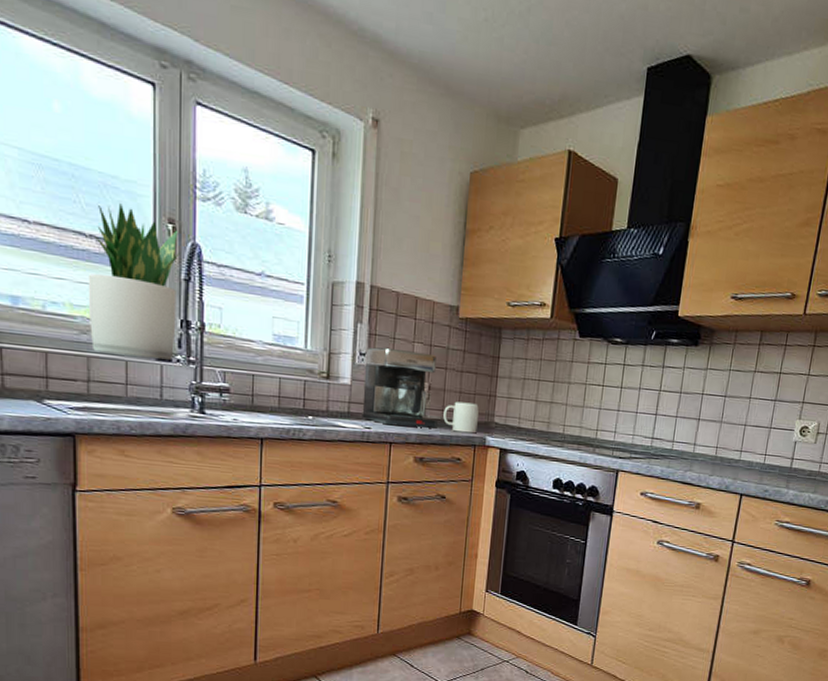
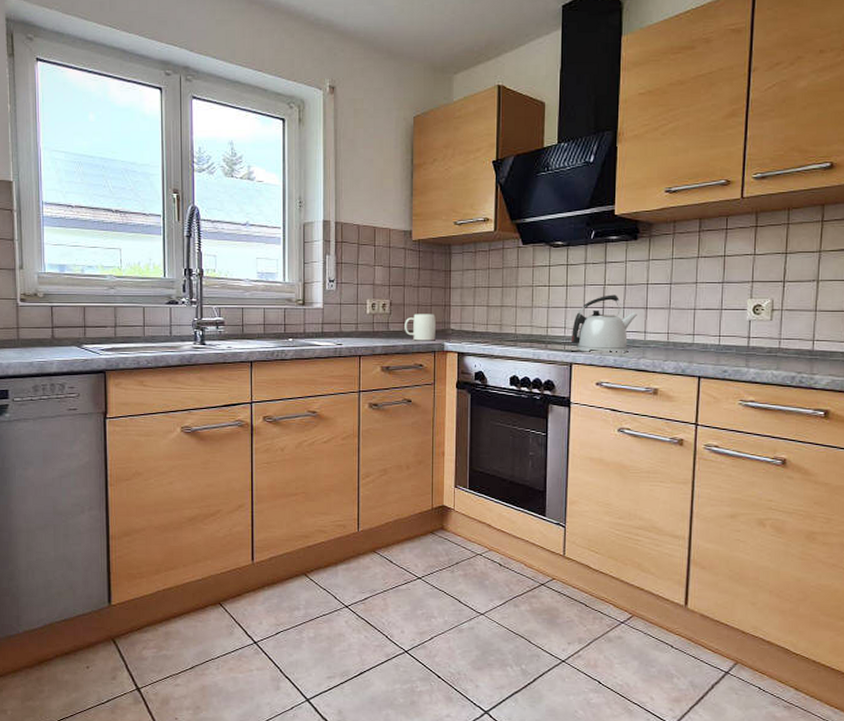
planter: present [88,203,181,360] -> none [114,183,184,303]
coffee maker: present [362,347,438,428] -> none [334,273,400,340]
kettle: none [619,401,689,464] -> present [570,294,637,352]

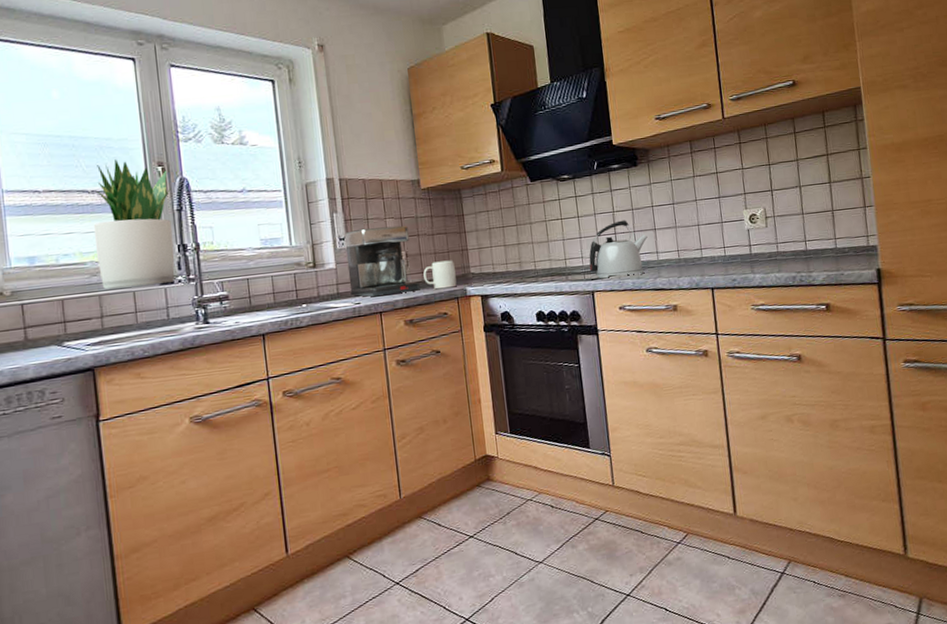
planter: none [114,183,184,303] -> present [93,159,175,290]
coffee maker: none [334,273,400,340] -> present [344,225,420,297]

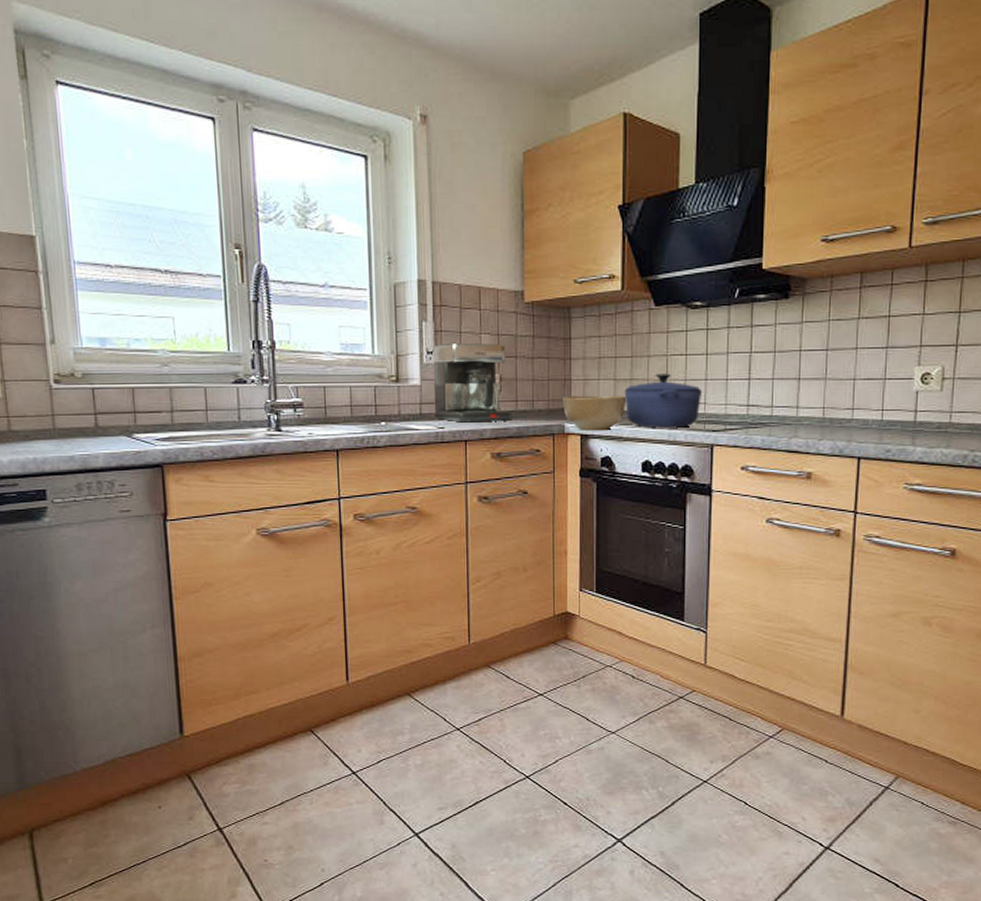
planter: present [93,159,175,290] -> none [165,236,249,382]
mug: present [423,260,457,290] -> none [518,390,556,422]
bowl: none [462,259,517,293] -> present [563,395,627,432]
cooking pot: none [513,236,579,284] -> present [624,374,703,428]
kettle: present [589,220,648,279] -> none [711,364,788,432]

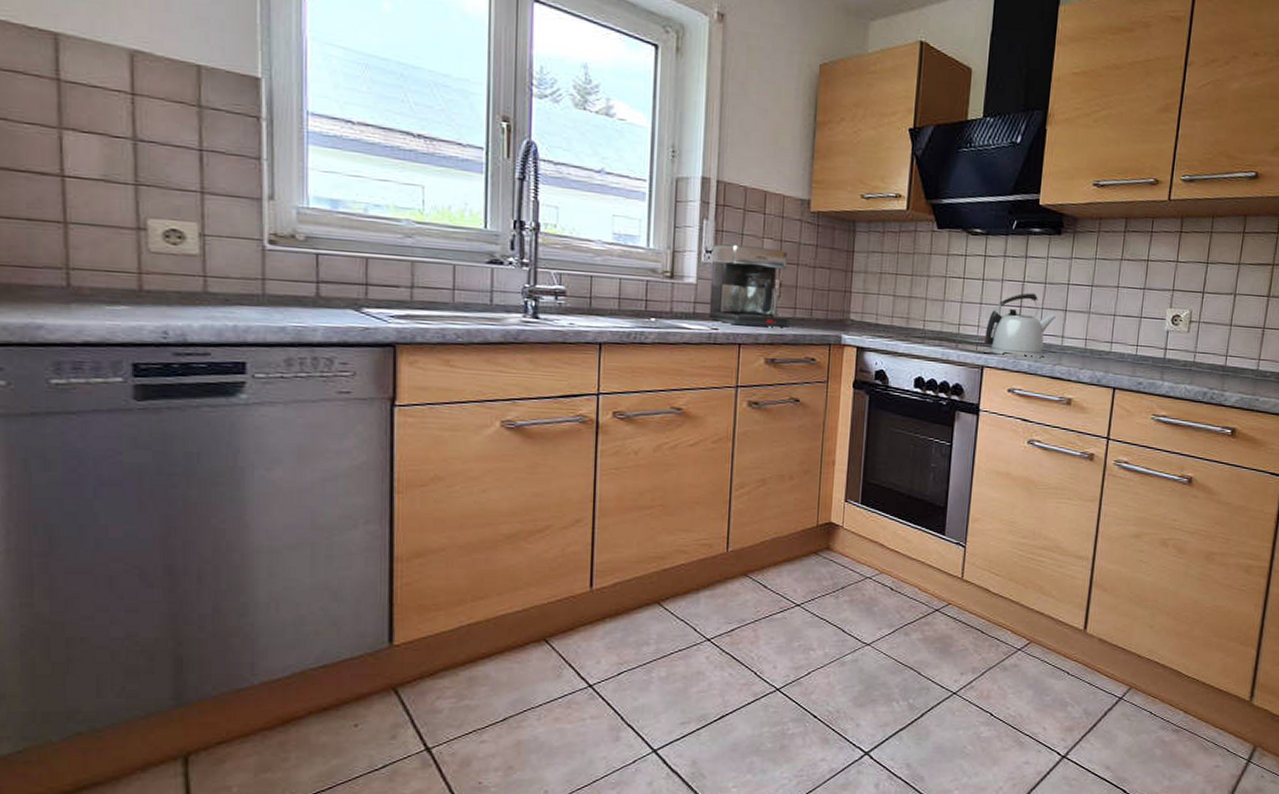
bowl: present [563,395,627,432] -> none [841,307,905,346]
cooking pot: present [624,374,703,428] -> none [902,294,977,348]
kettle: none [711,364,788,432] -> present [983,293,1056,358]

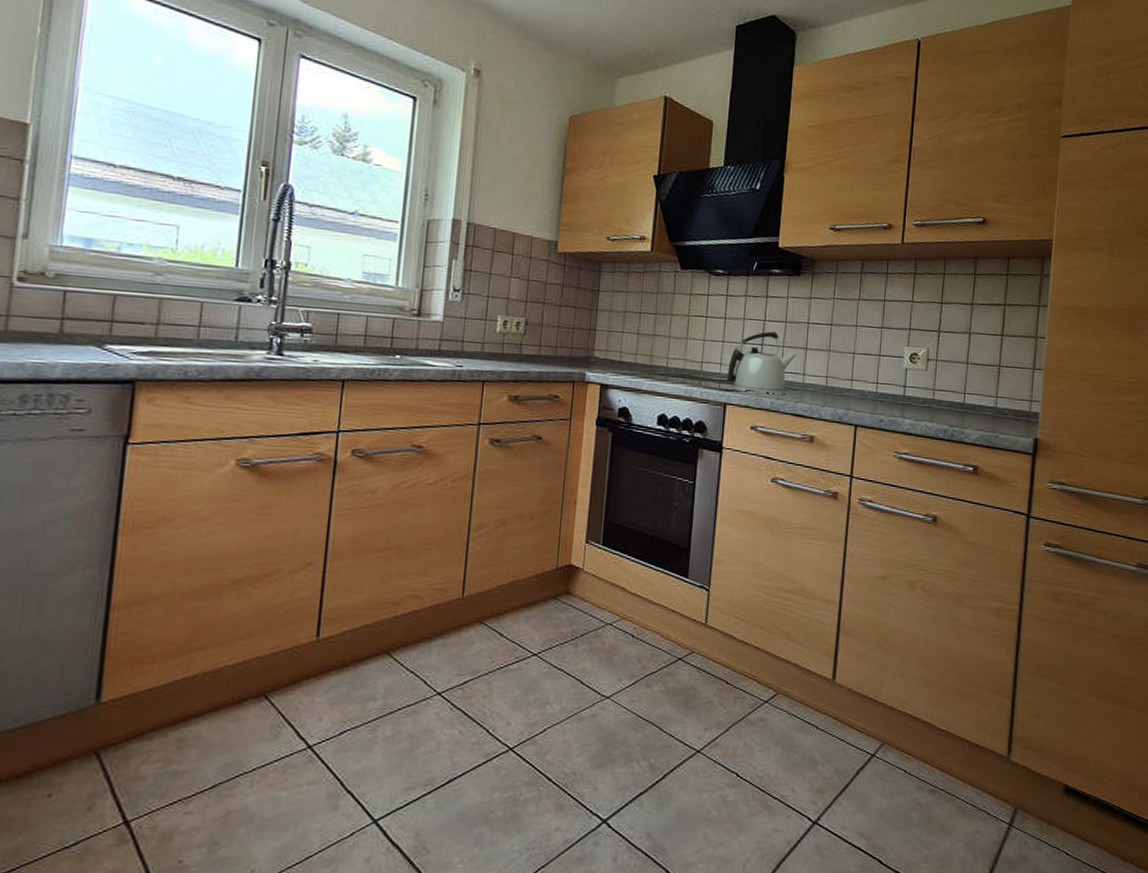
coffee maker: present [708,243,790,328] -> none [453,282,534,365]

